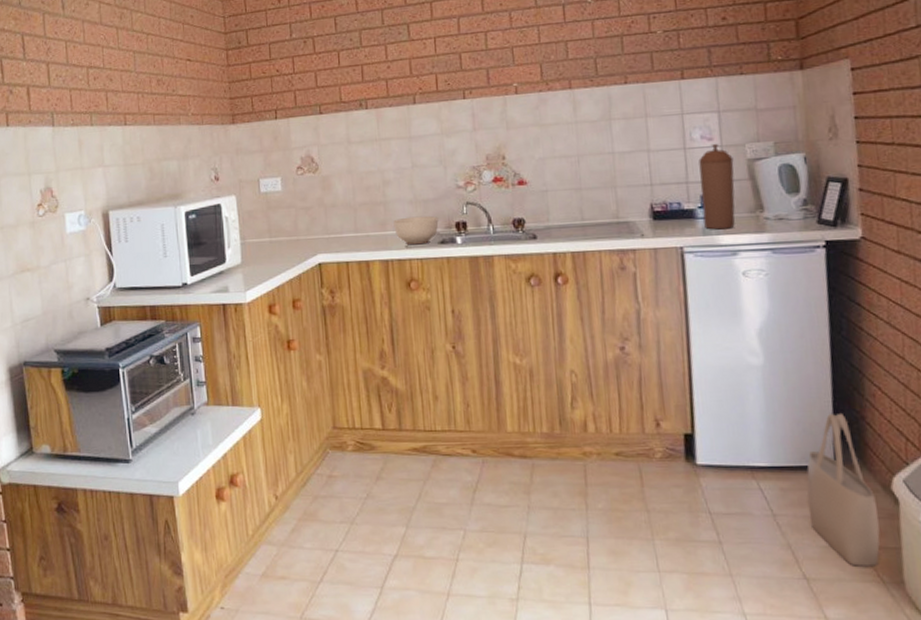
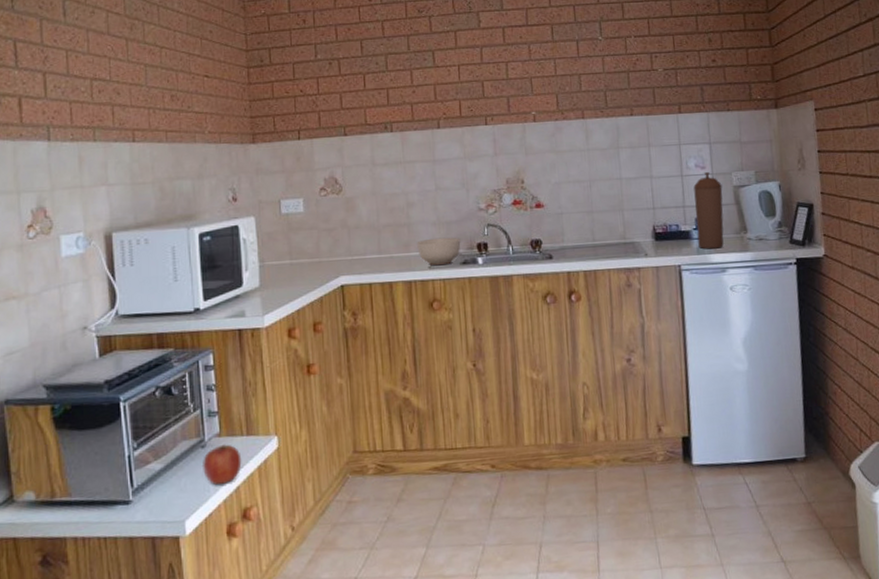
fruit: none [192,413,228,450] -> present [201,444,242,485]
shopping bag: present [806,412,880,566] -> none [783,410,841,546]

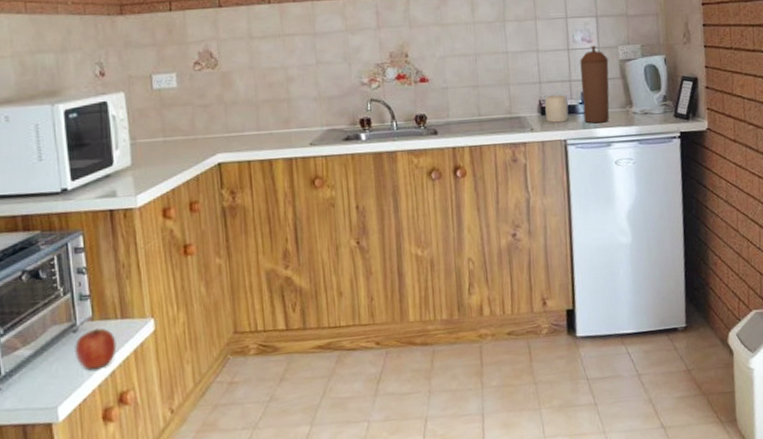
bowl: present [417,237,461,266] -> none [297,112,343,143]
mug: none [658,220,683,249] -> present [544,95,569,123]

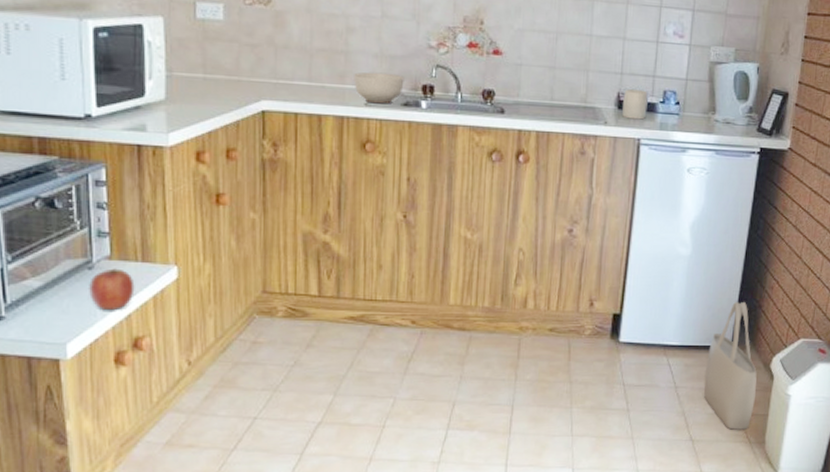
bowl: none [297,112,343,143] -> present [354,72,404,104]
canister: present [580,46,610,124] -> none [662,42,698,127]
shopping bag: none [664,280,719,412] -> present [704,301,757,430]

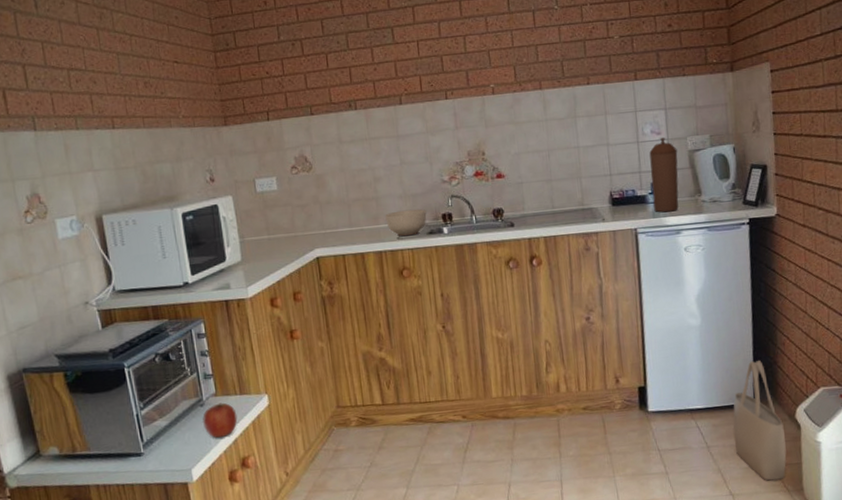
mug: present [622,89,648,120] -> none [615,186,639,213]
canister: none [662,42,698,127] -> present [649,138,679,213]

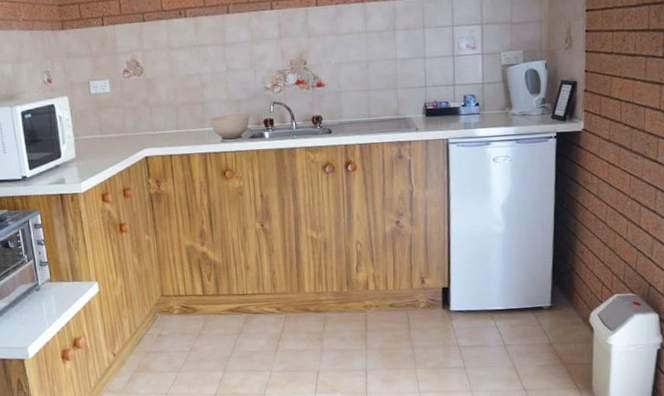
fruit: present [202,402,238,438] -> none [37,288,70,320]
canister: present [649,138,679,213] -> none [464,52,491,124]
shopping bag: present [733,359,787,481] -> none [529,266,579,379]

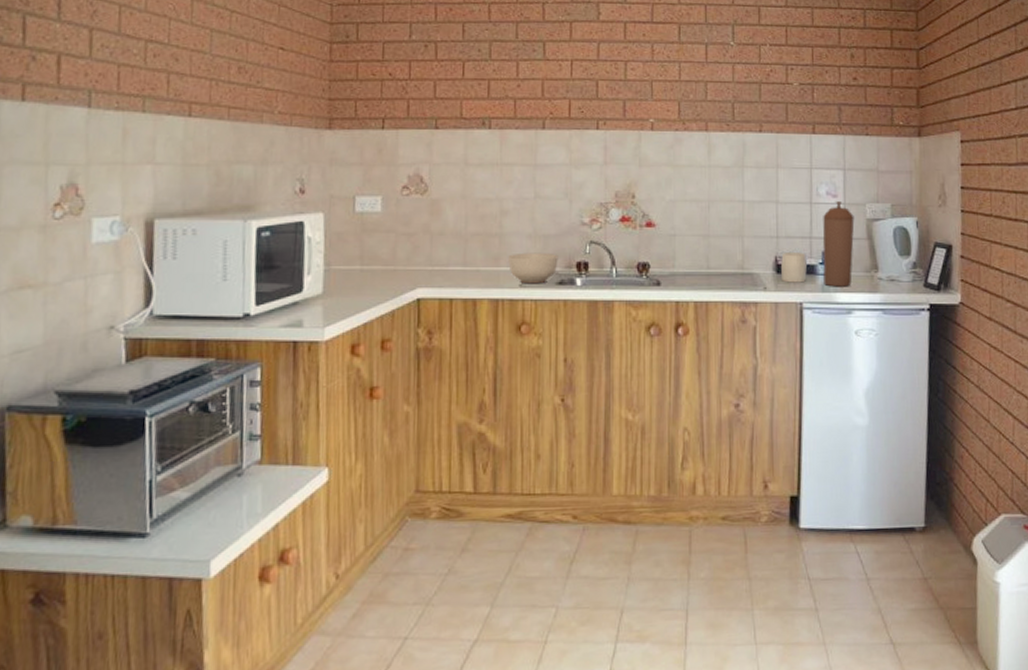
mug: none [429,98,451,124] -> present [781,252,807,283]
canister: none [464,52,491,124] -> present [822,201,855,287]

